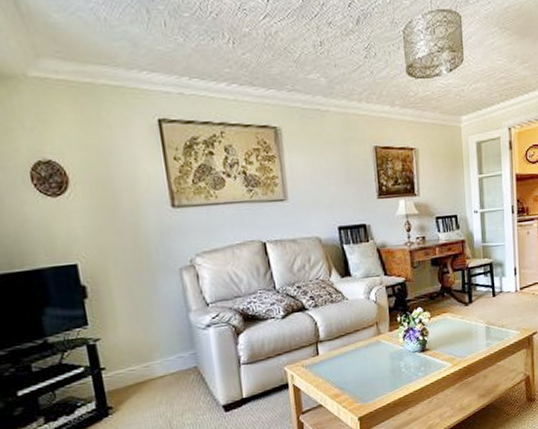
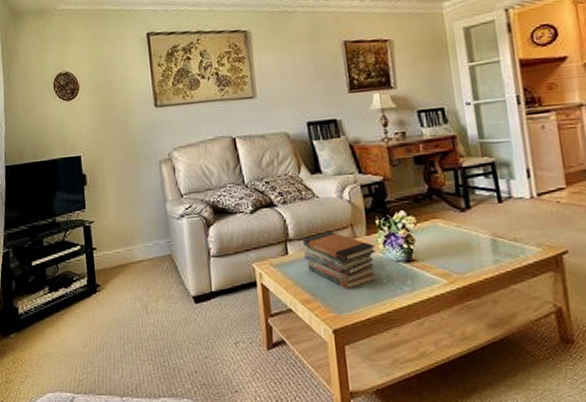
book stack: none [333,330,397,381] -> present [303,231,376,290]

